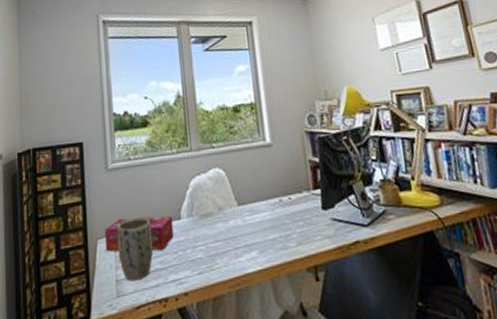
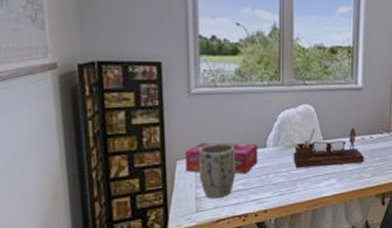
desk organizer: none [202,189,286,241] -> present [289,128,364,169]

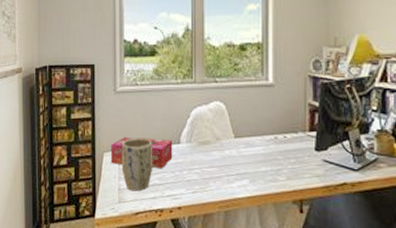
desk organizer: present [289,128,364,169] -> none [201,126,278,166]

